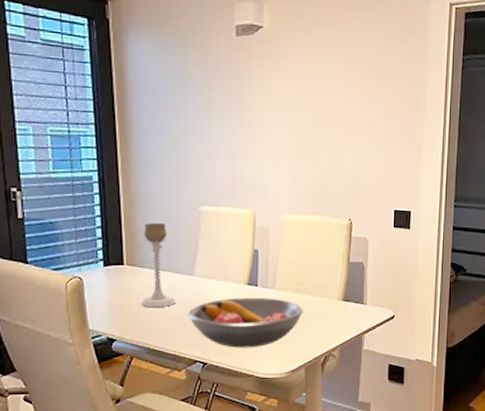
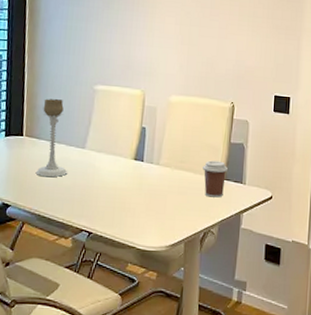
fruit bowl: present [187,297,303,348] -> none [77,171,185,221]
coffee cup: none [321,281,347,320] -> present [203,160,228,198]

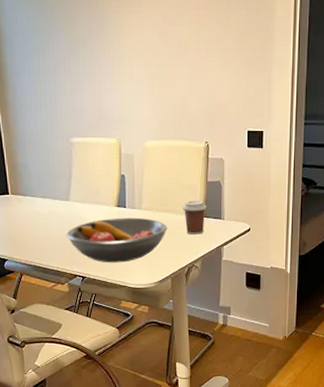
candle holder: present [35,98,68,178] -> none [23,155,56,231]
fruit bowl: none [77,171,185,221] -> present [66,217,168,263]

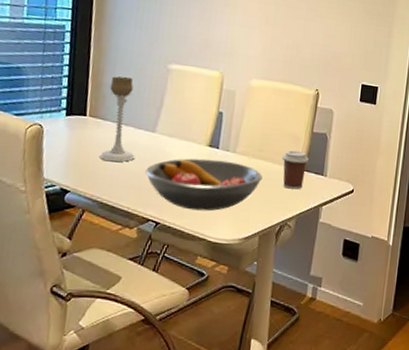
candle holder: none [23,155,56,231] -> present [99,76,135,163]

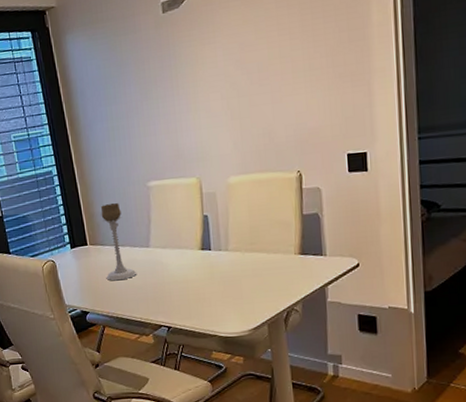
fruit bowl: present [145,158,263,211] -> none [148,259,260,311]
coffee cup: present [282,150,309,190] -> none [276,236,304,275]

